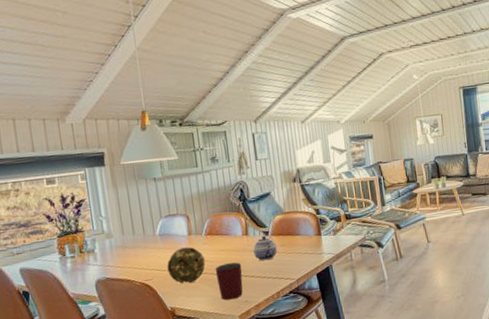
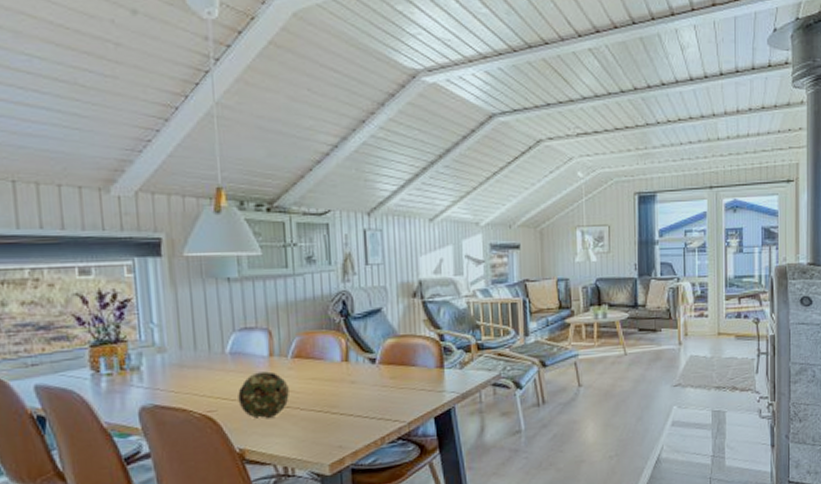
mug: present [216,262,243,301] -> none [303,395,338,444]
teapot: present [253,235,277,261] -> none [354,363,385,396]

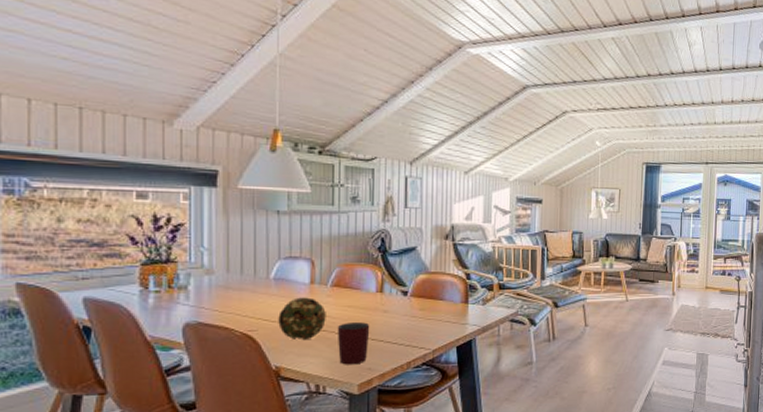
mug: none [303,395,338,444] -> present [338,322,370,365]

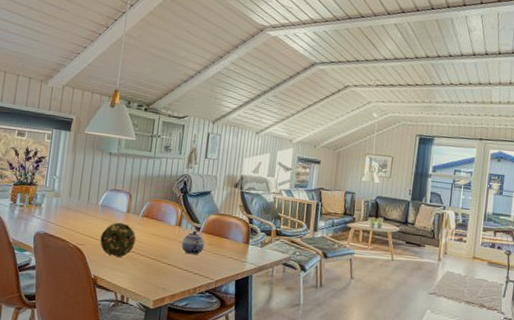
mug: present [338,322,370,365] -> none [141,247,168,284]
teapot: none [387,295,415,325] -> present [182,230,205,255]

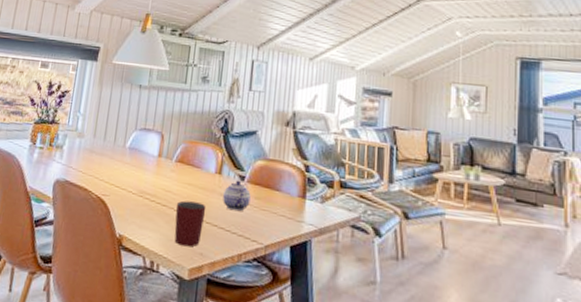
decorative ball: present [100,222,136,258] -> none [127,168,169,213]
mug: none [141,247,168,284] -> present [174,200,206,247]

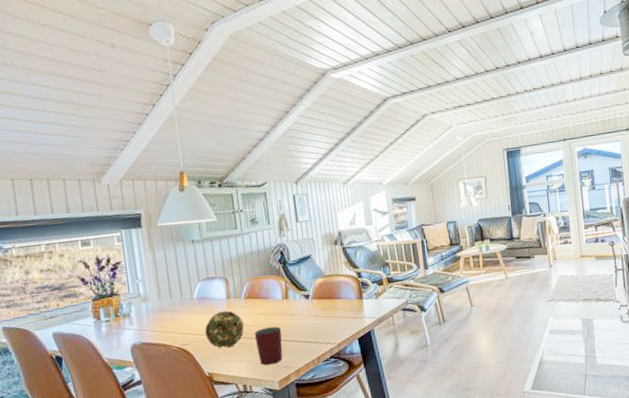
decorative ball: none [127,168,169,213] -> present [205,310,244,349]
teapot: present [223,180,251,211] -> none [293,299,318,325]

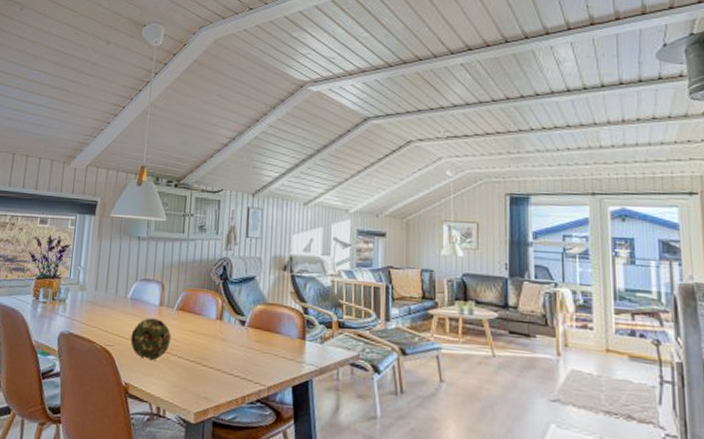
mug: present [255,326,283,366] -> none [179,347,209,392]

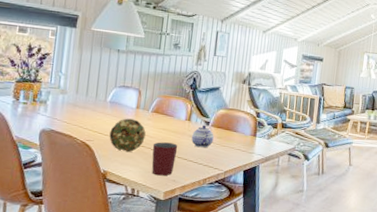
mug: none [179,347,209,392] -> present [151,142,178,176]
teapot: none [225,325,252,355] -> present [191,124,214,148]

